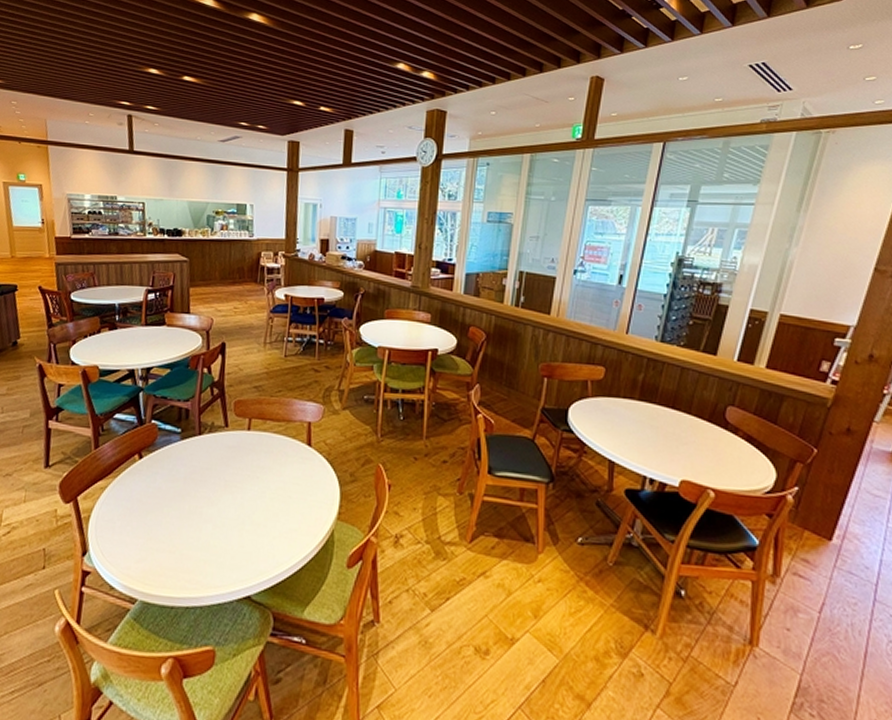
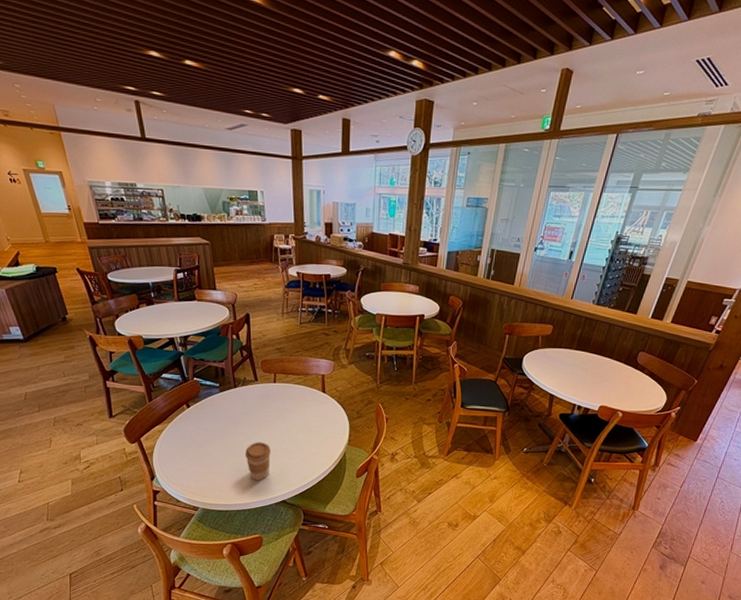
coffee cup: none [204,509,237,564] -> present [245,442,271,480]

